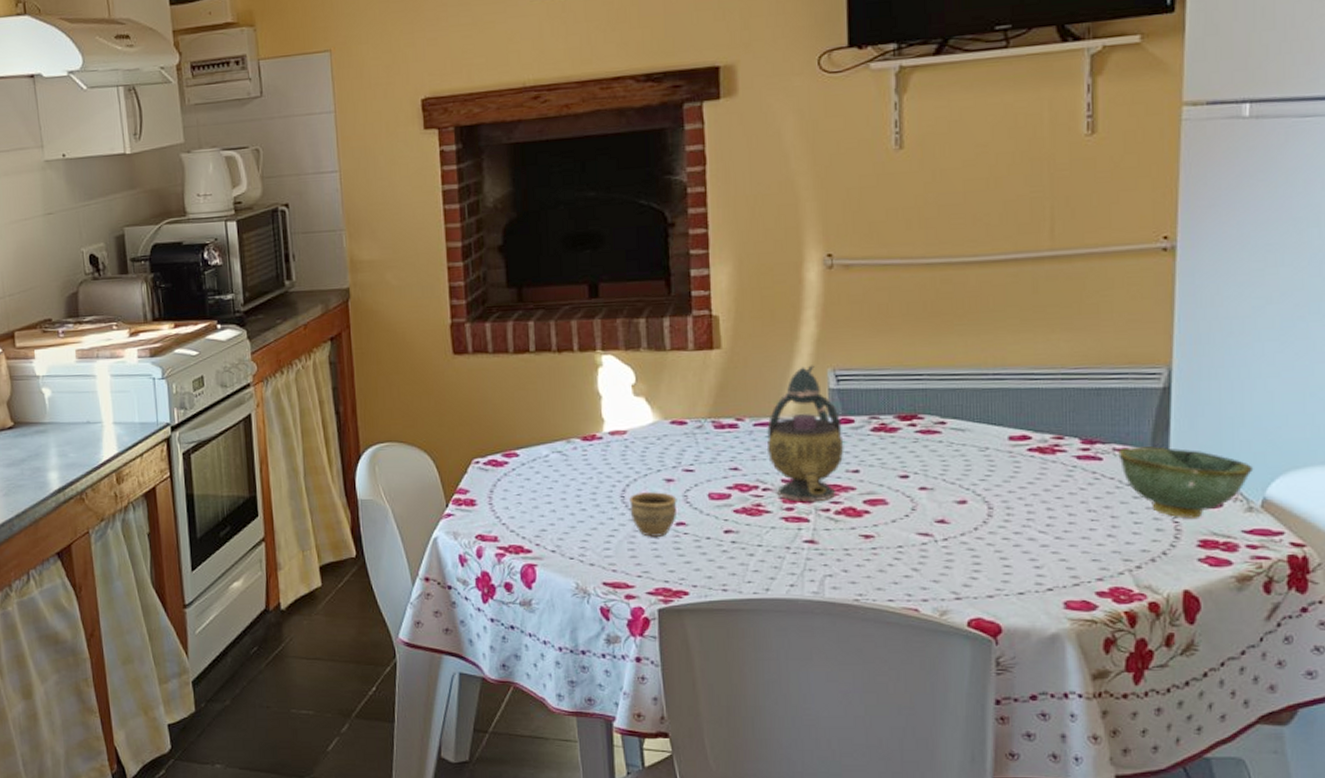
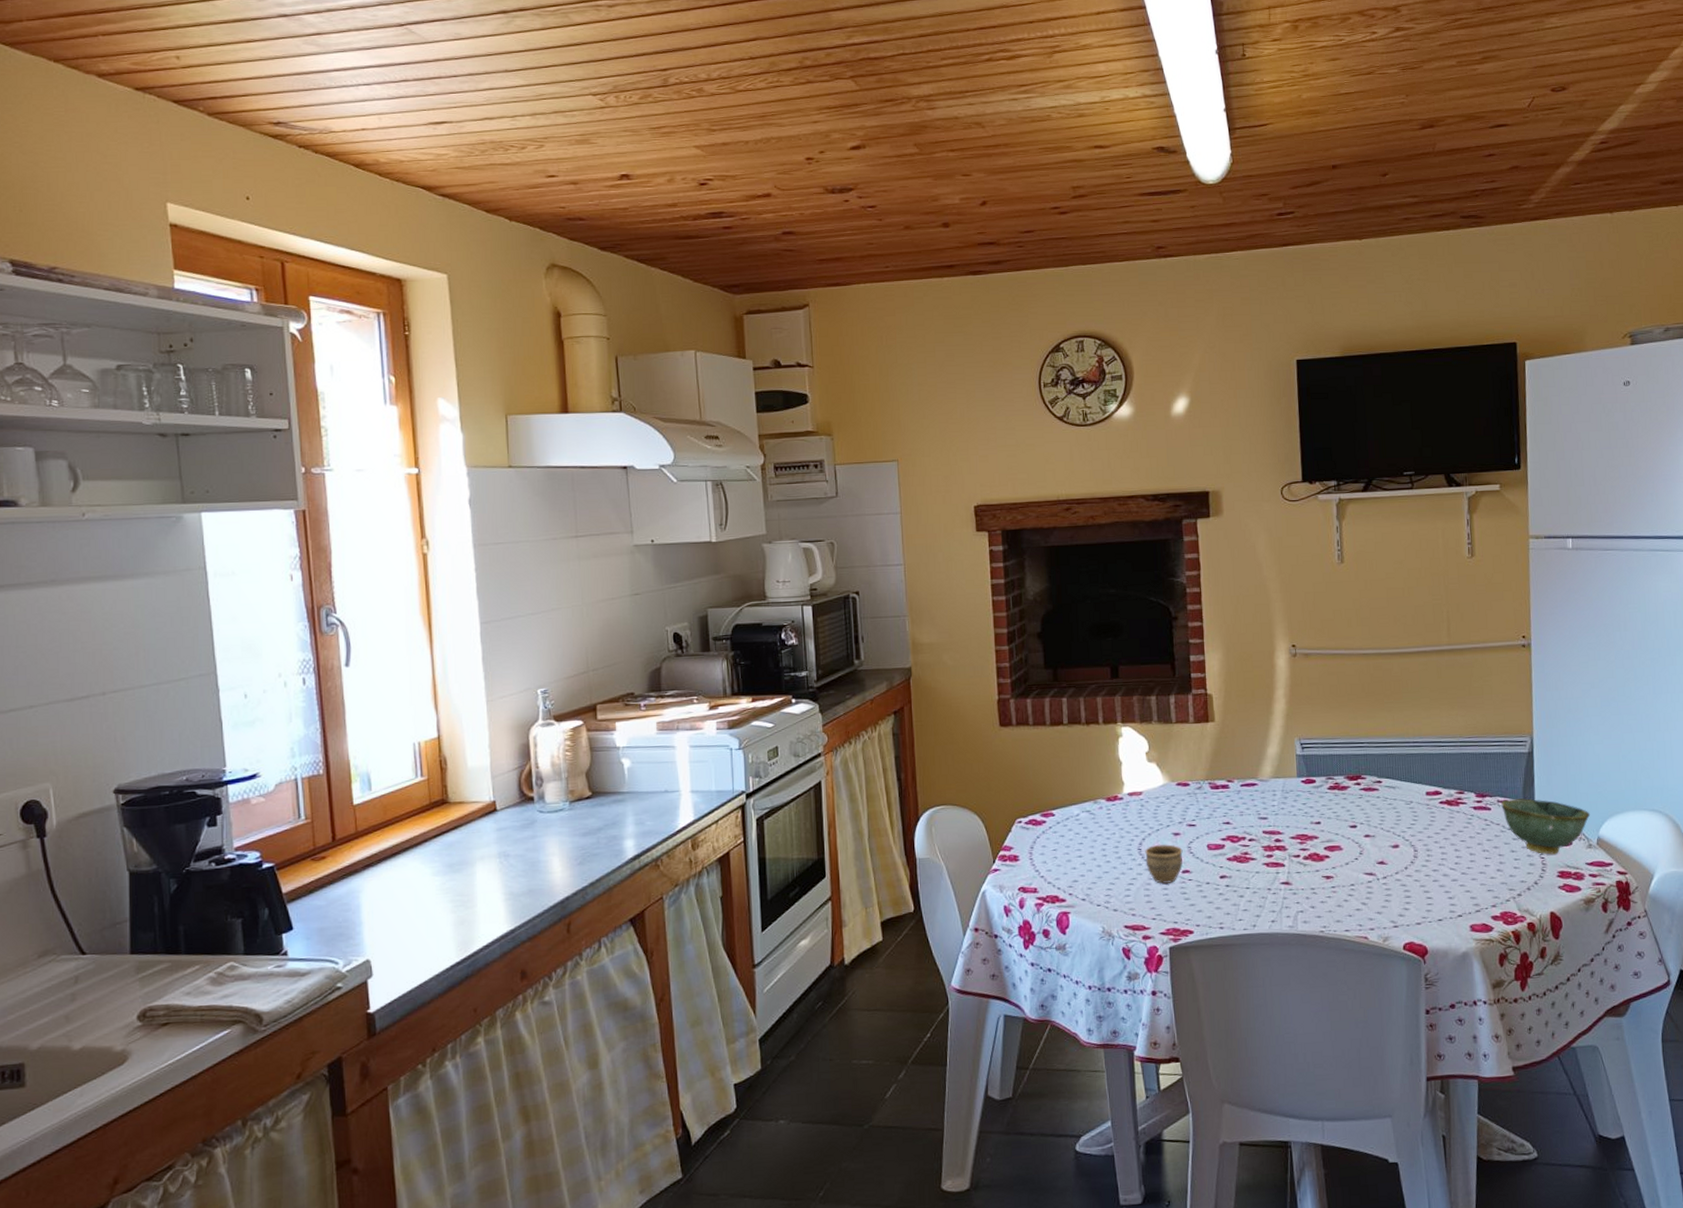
teapot: present [767,365,844,501] -> none [1251,735,1309,849]

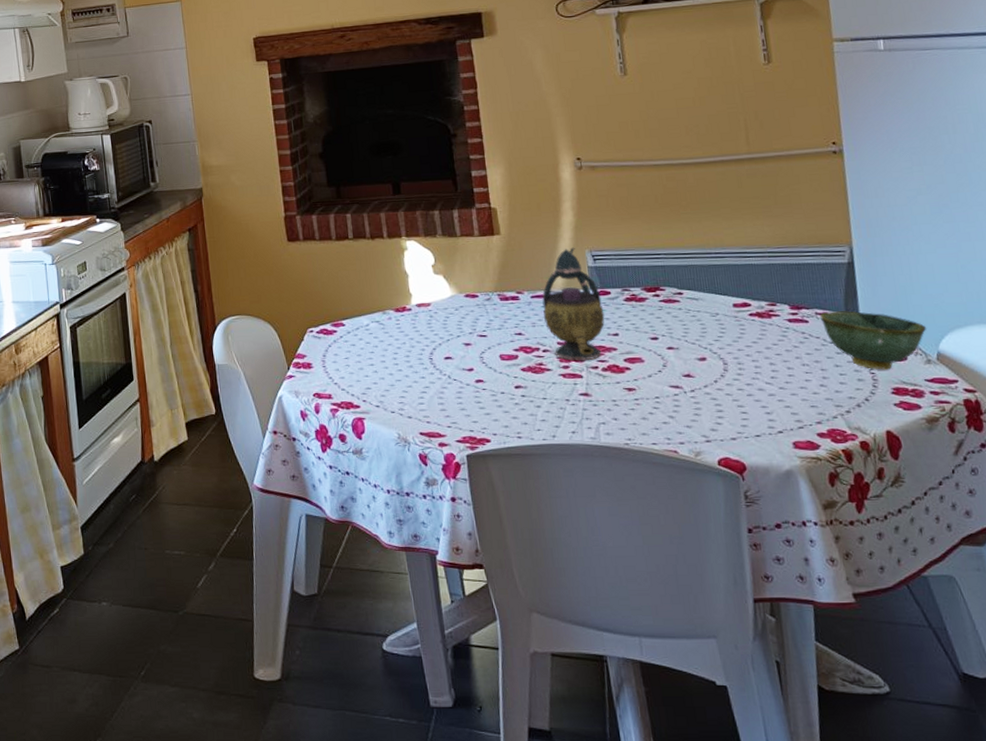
cup: present [1145,844,1183,884] -> none [436,354,476,393]
teapot: none [1251,735,1309,849] -> present [542,247,605,361]

